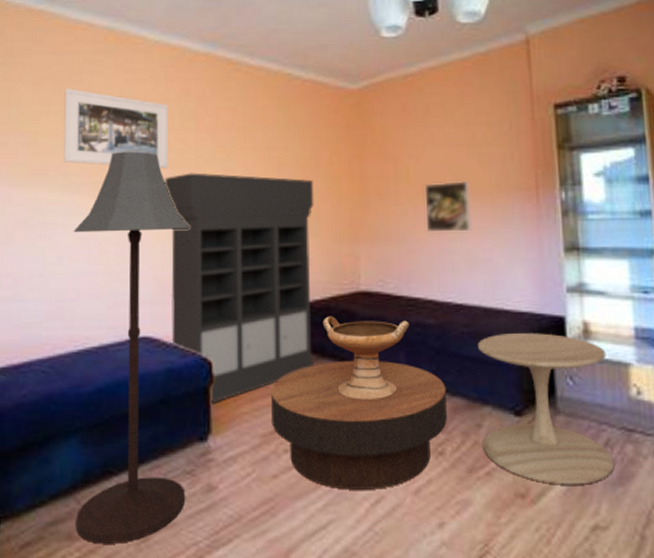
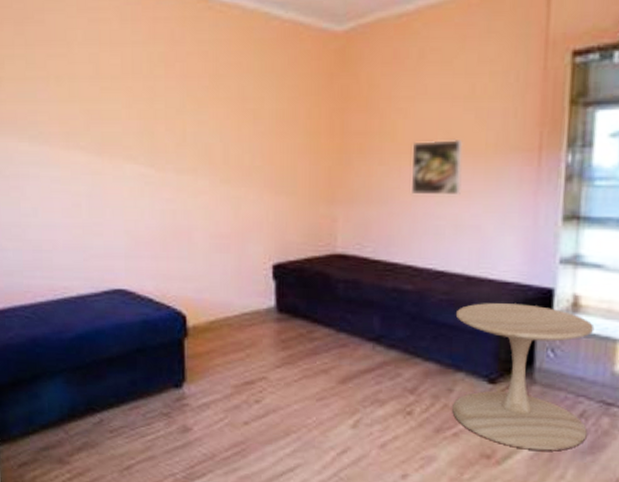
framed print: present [63,89,169,169] -> none [27,29,138,120]
floor lamp: present [73,151,190,544] -> none [45,99,163,470]
shelving unit: present [164,172,314,405] -> none [134,124,291,356]
coffee table: present [272,360,447,490] -> none [244,321,419,441]
decorative bowl: present [322,316,409,401] -> none [296,277,386,361]

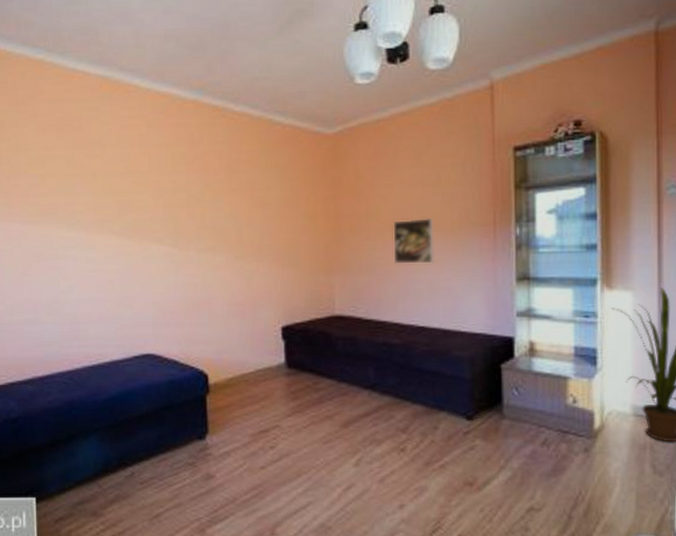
side table: present [452,303,595,451] -> none [436,351,550,476]

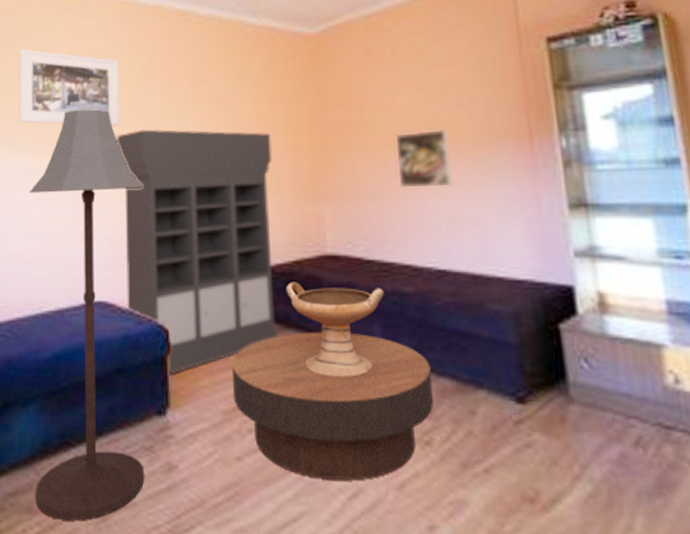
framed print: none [67,134,163,208] -> present [18,49,120,127]
floor lamp: none [82,191,189,519] -> present [29,109,145,521]
shelving unit: none [160,211,295,410] -> present [116,128,277,376]
coffee table: none [259,374,408,479] -> present [232,332,434,481]
decorative bowl: none [302,336,377,407] -> present [286,282,384,378]

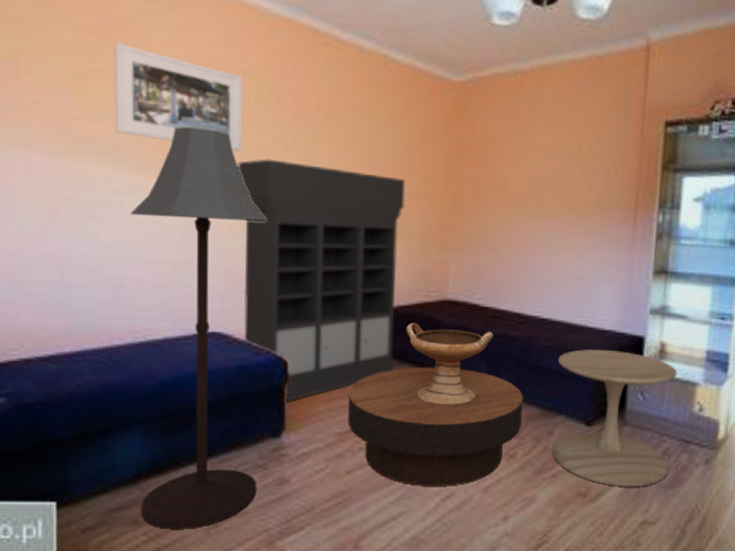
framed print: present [395,128,453,188] -> none [521,193,569,248]
side table: none [465,305,650,492] -> present [552,349,678,487]

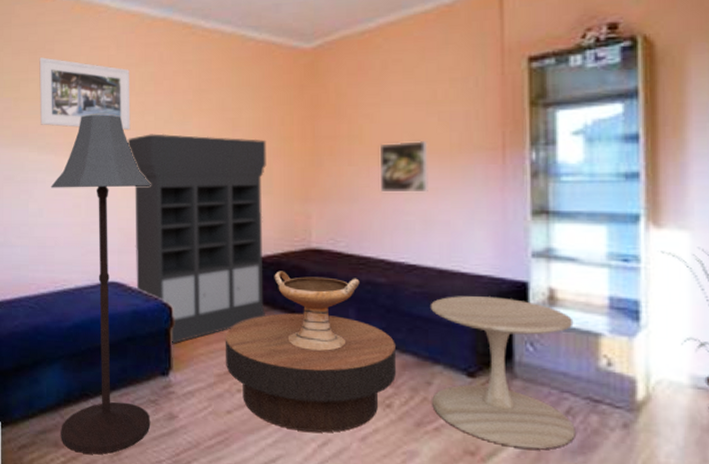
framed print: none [521,193,569,248] -> present [379,140,428,193]

